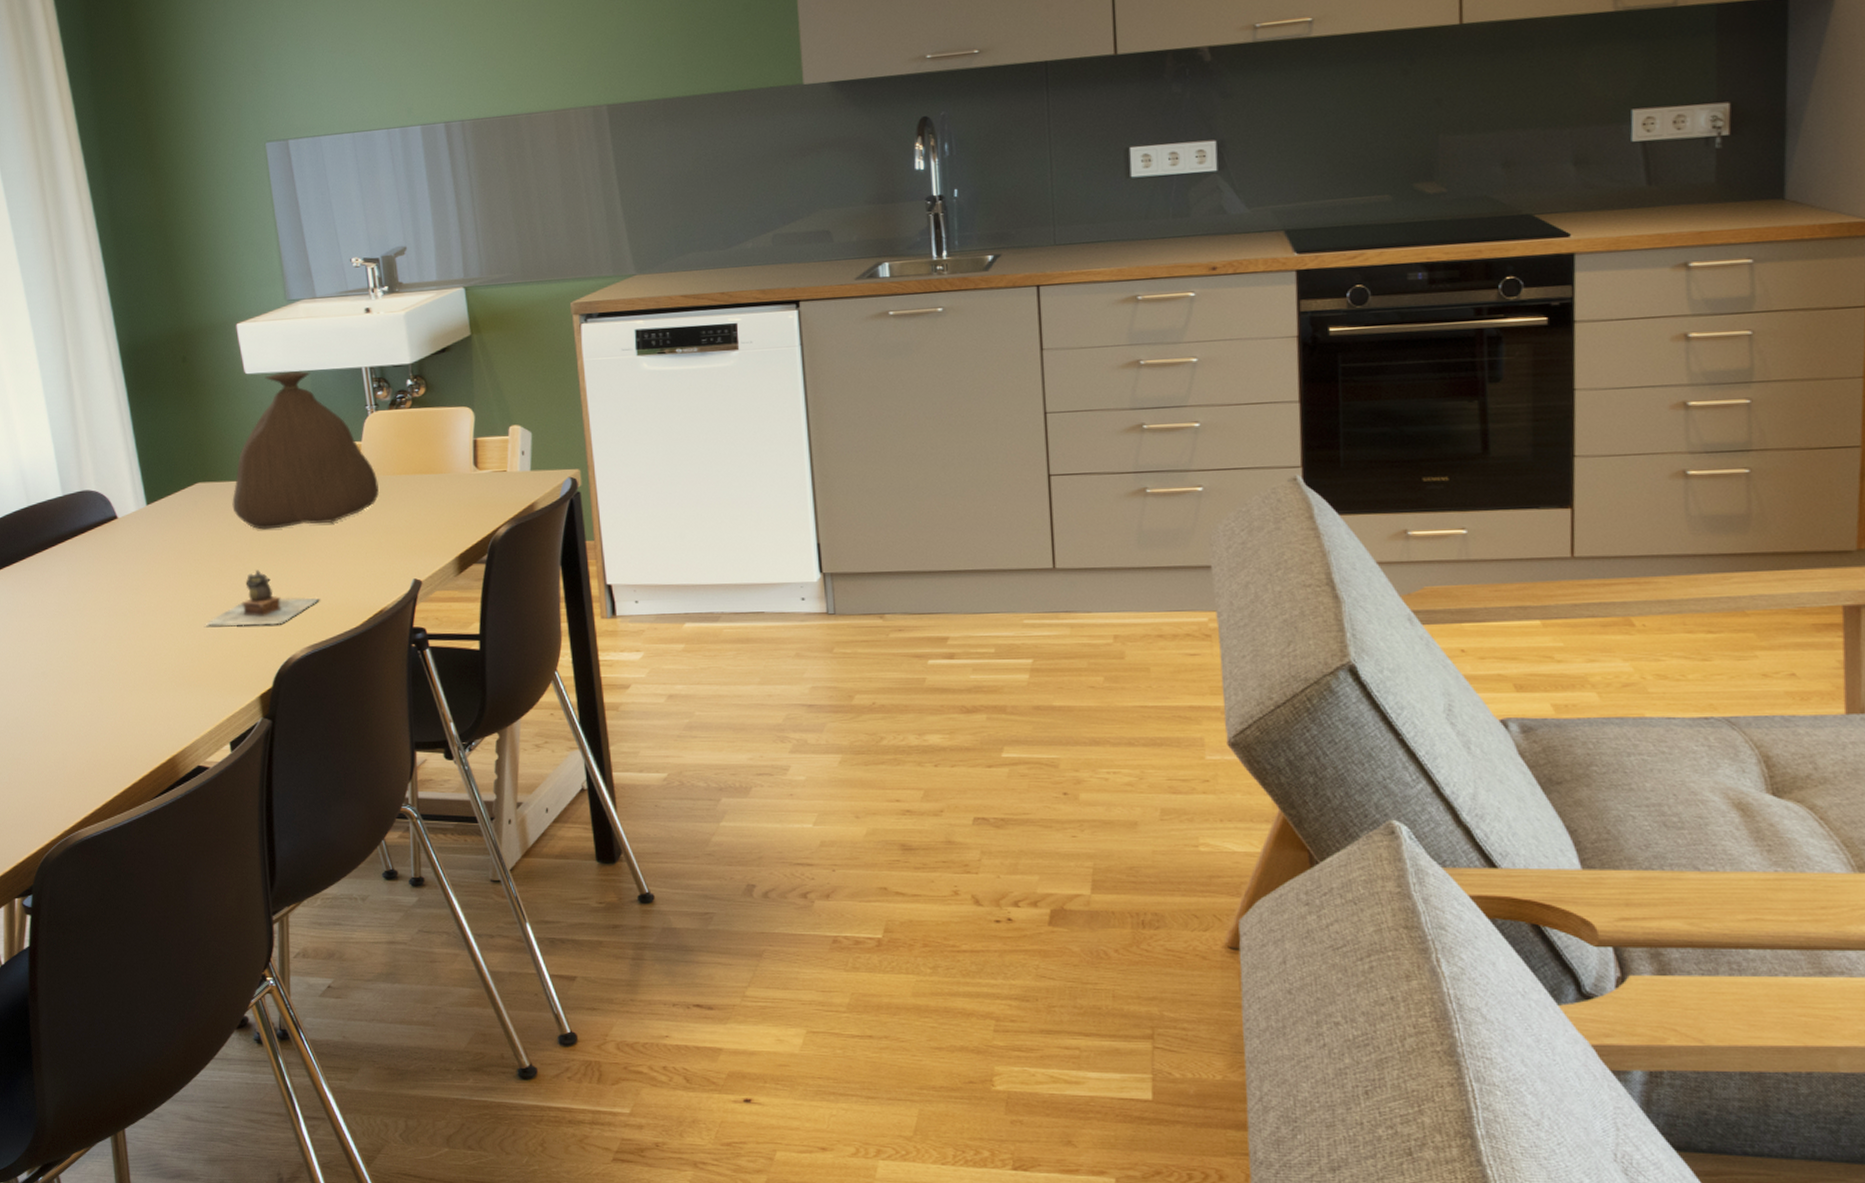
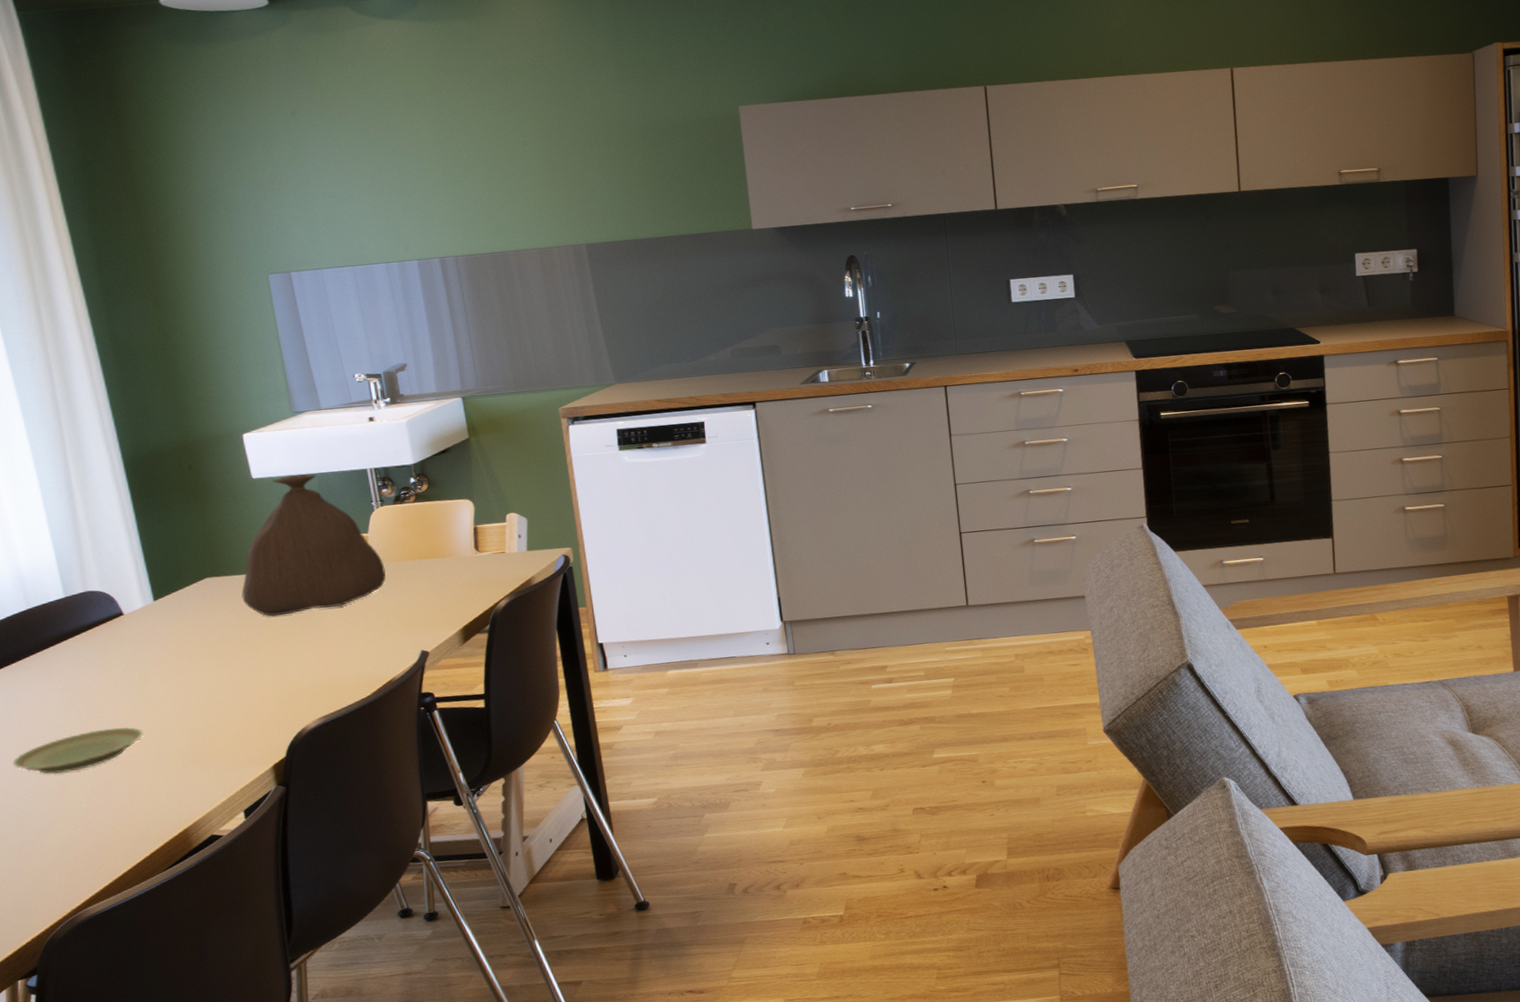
plate: none [13,640,135,684] -> present [12,727,143,774]
teapot: present [203,569,320,626] -> none [215,652,331,707]

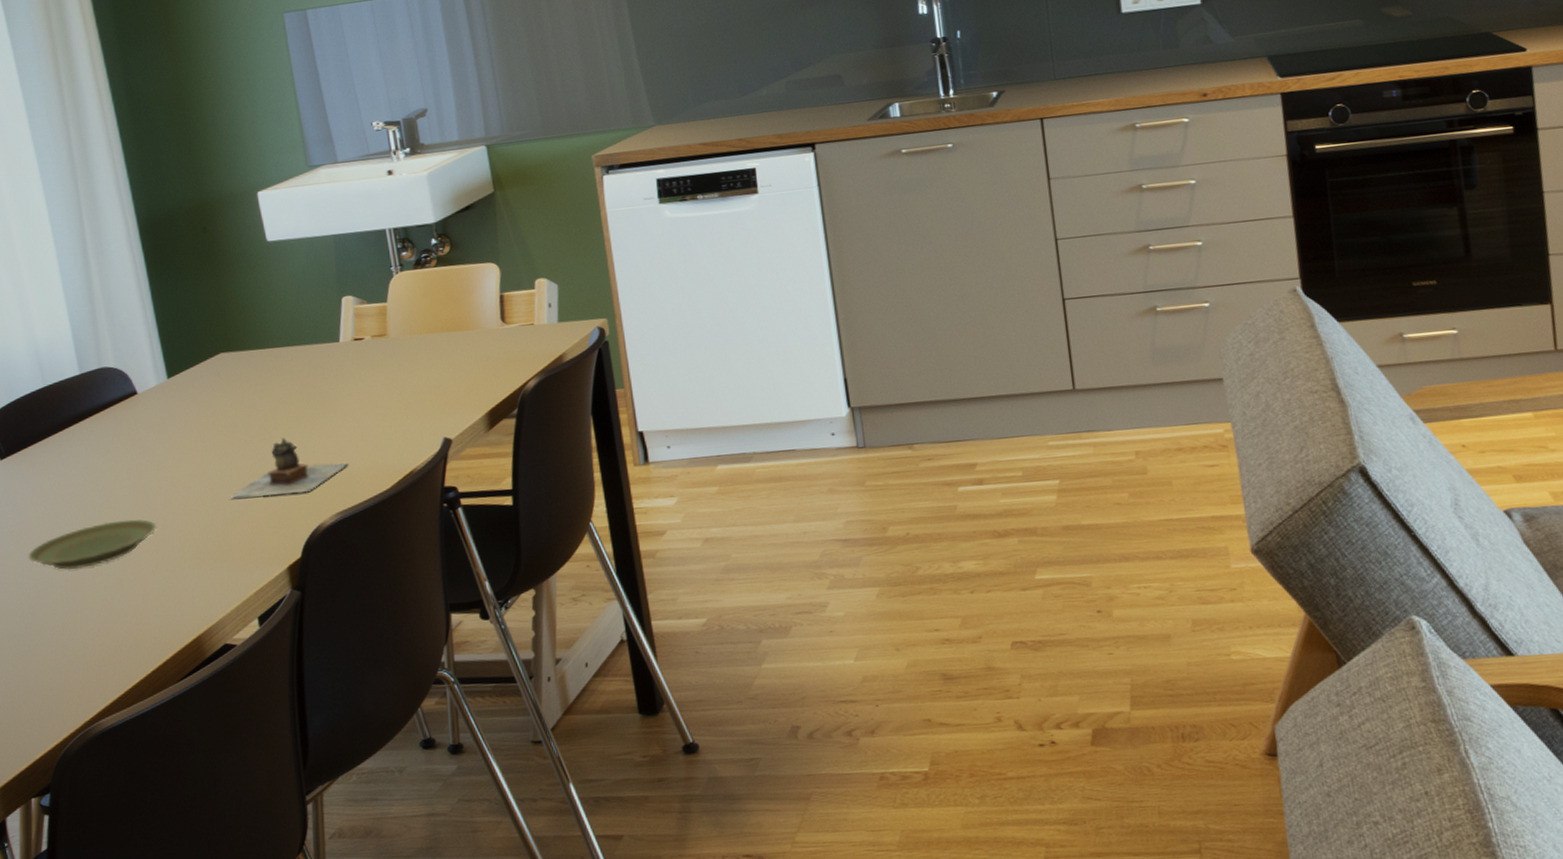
teapot: none [215,652,331,707] -> present [228,437,348,499]
bag: present [241,473,387,617] -> none [256,235,407,397]

